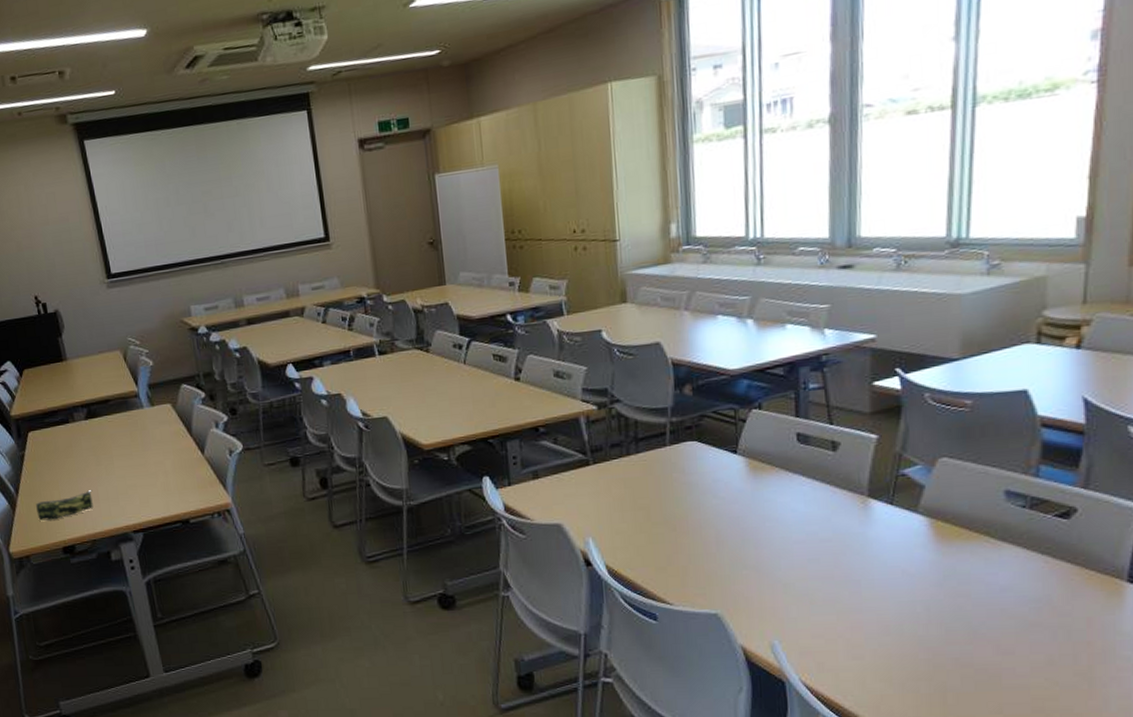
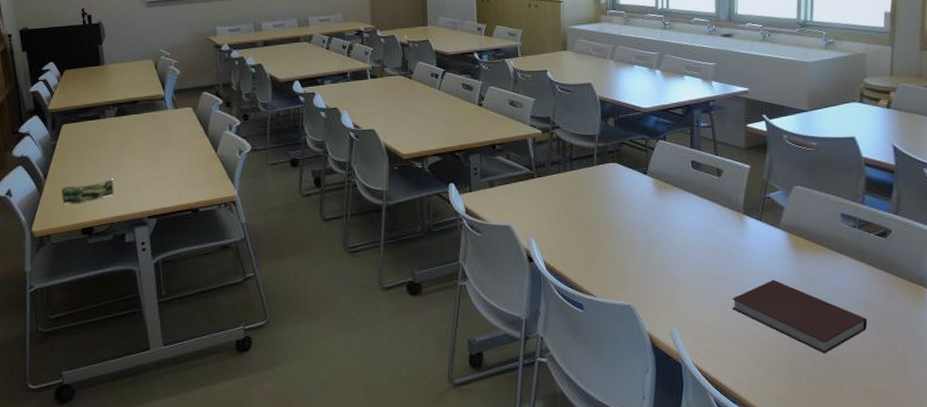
notebook: none [851,577,1040,667] -> present [731,279,868,354]

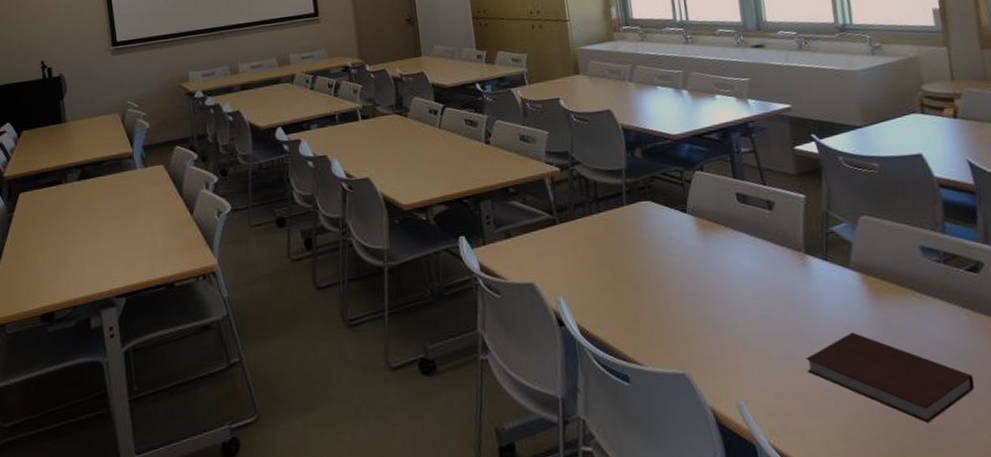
pencil case: present [61,178,115,204] -> none [18,253,78,286]

